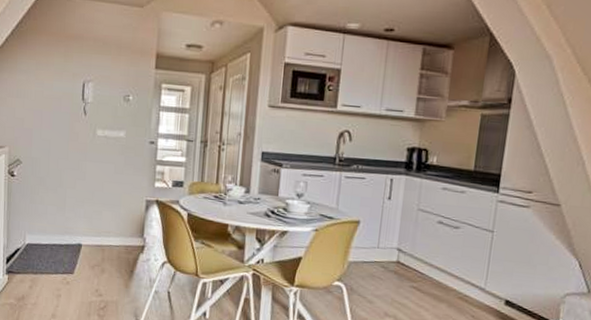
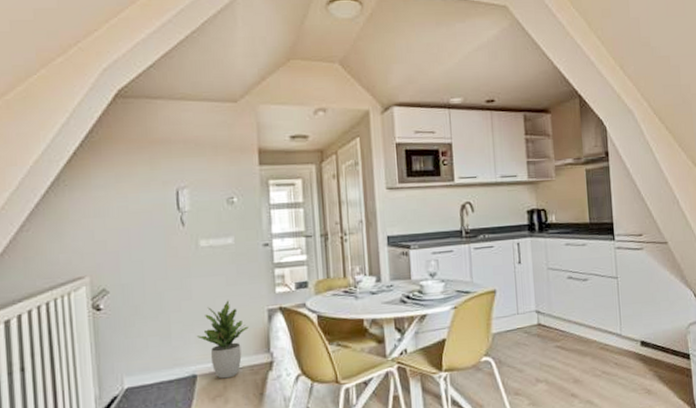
potted plant: none [85,186,128,253] -> present [196,300,248,379]

